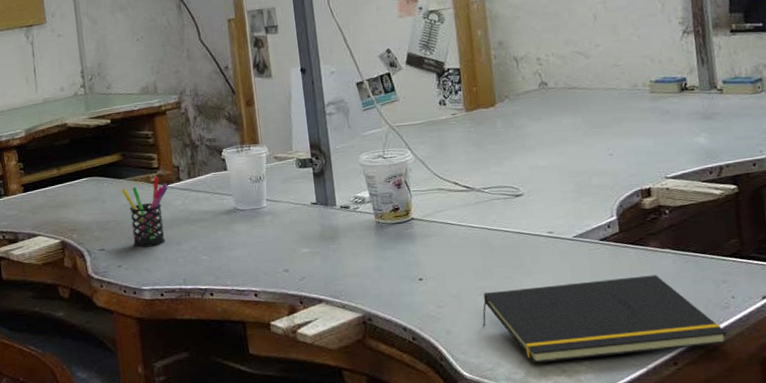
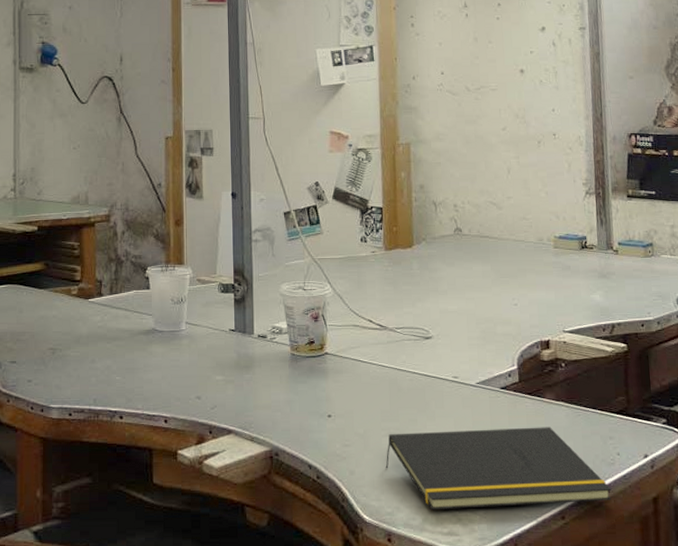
pen holder: present [121,176,168,248] -> none [40,289,88,363]

